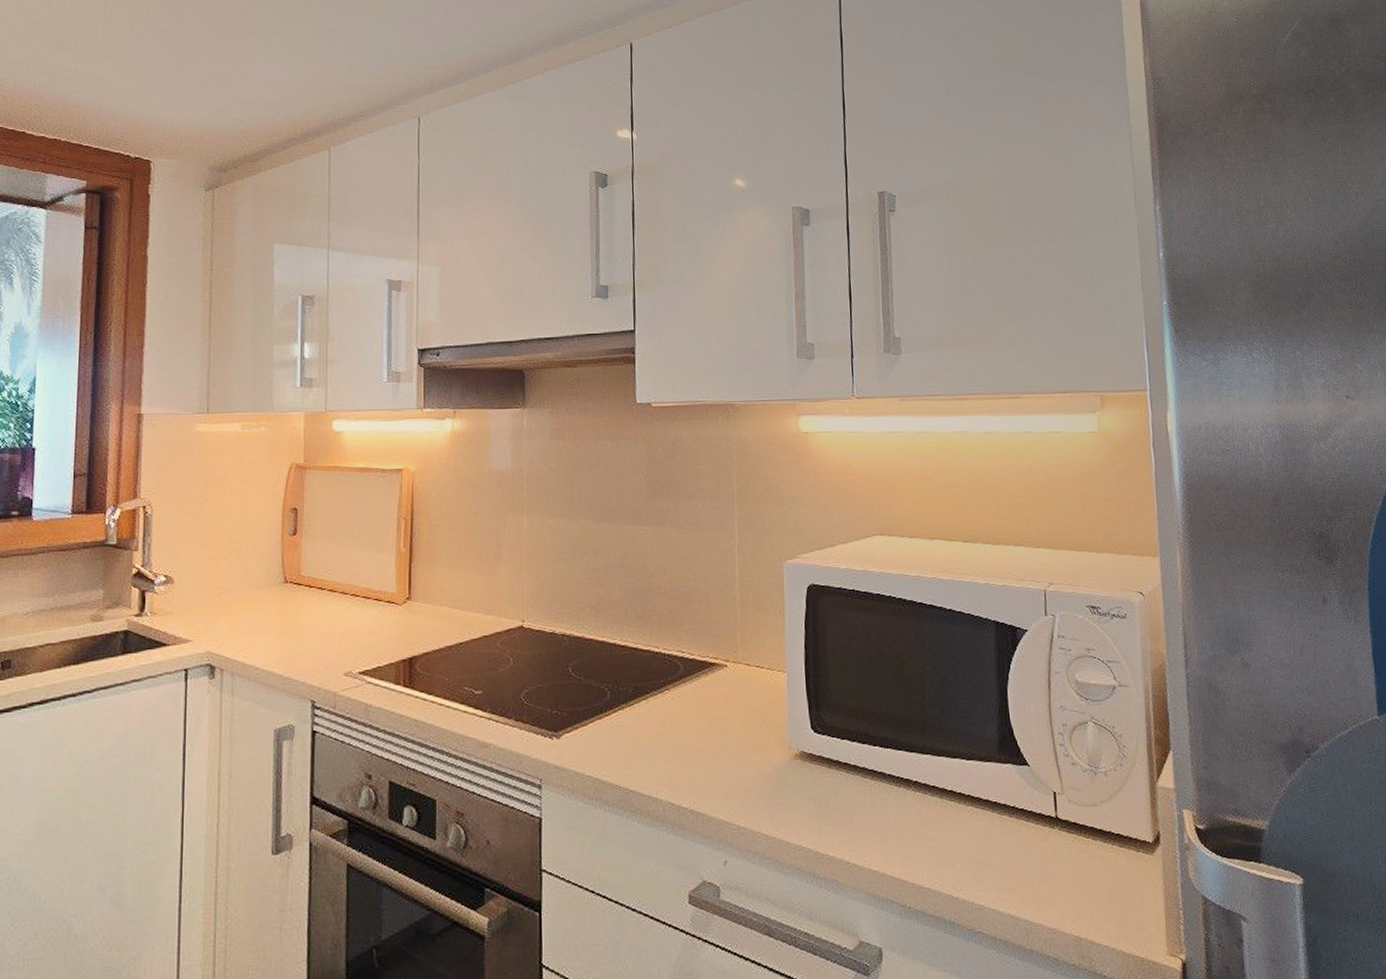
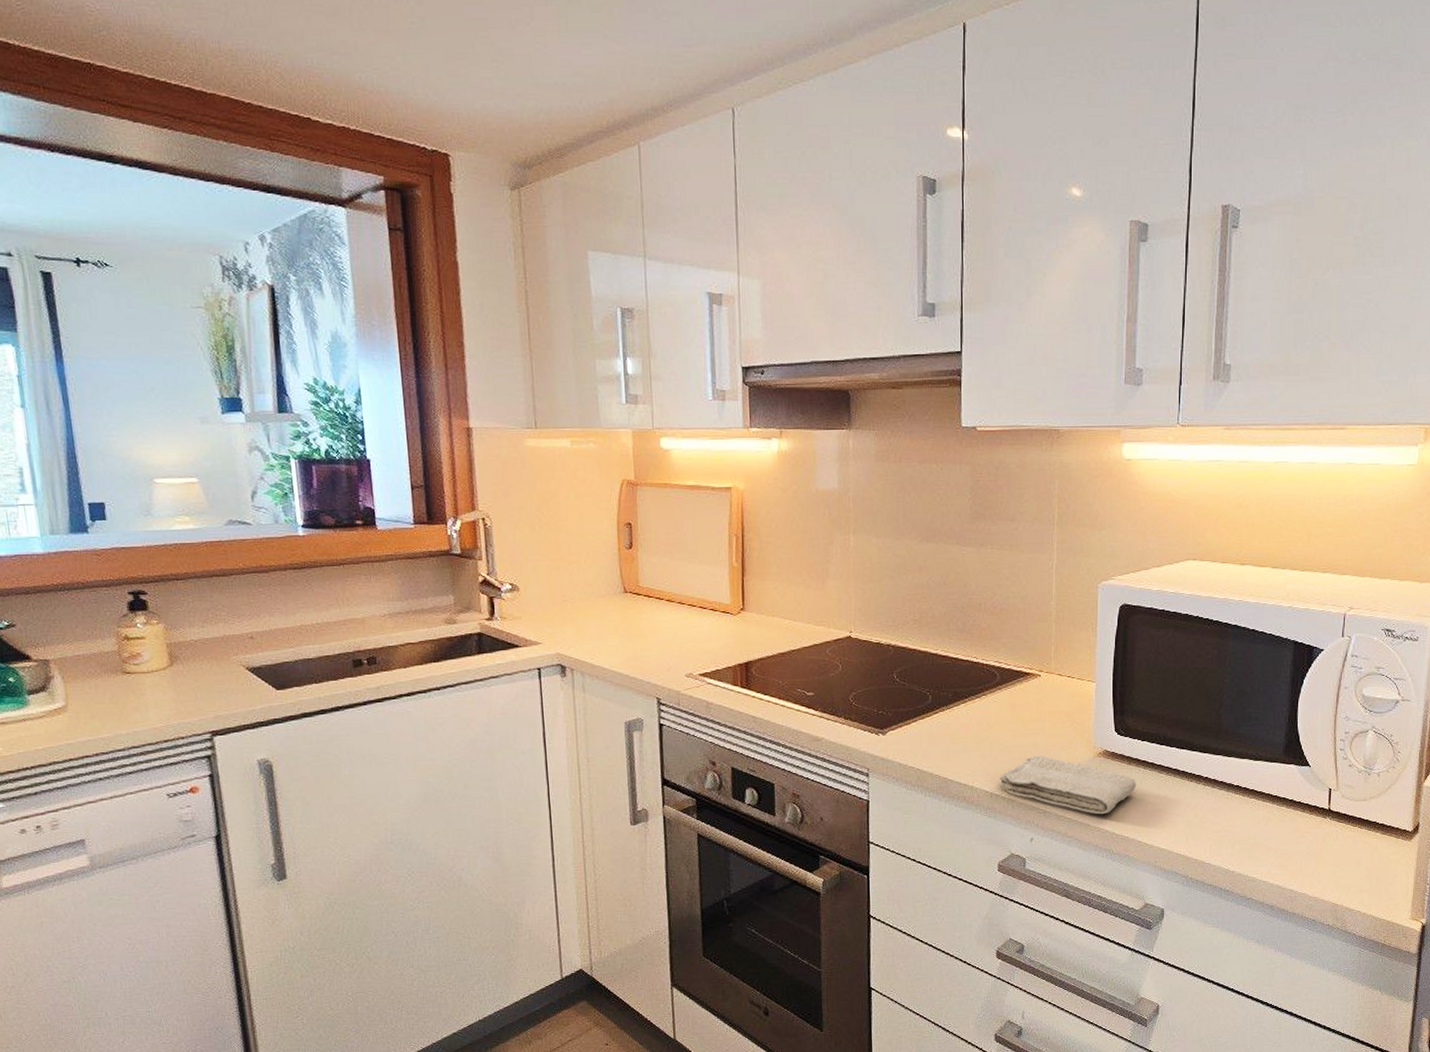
washcloth: none [686,759,839,830] -> present [999,756,1136,815]

